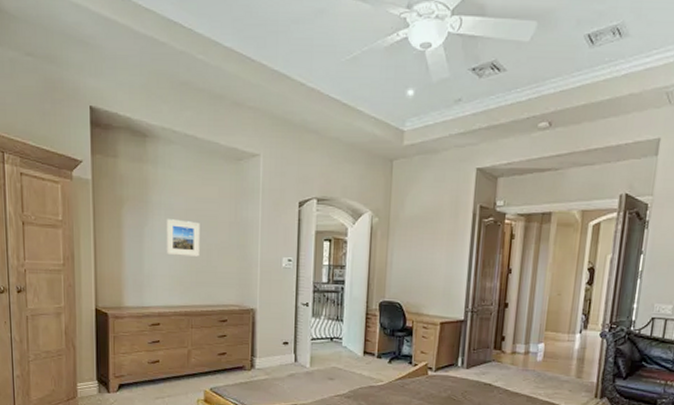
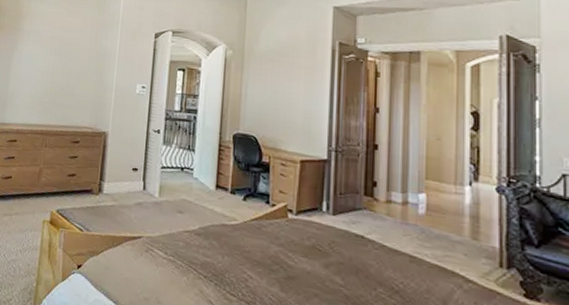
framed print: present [166,219,200,257] -> none [30,45,63,80]

